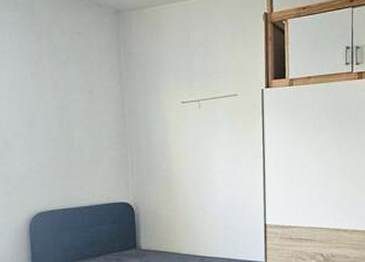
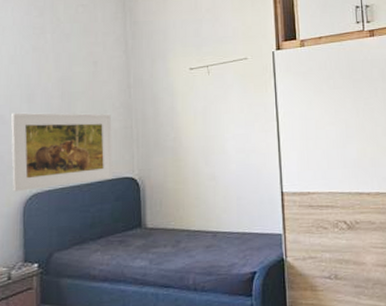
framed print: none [15,136,110,209] -> present [11,112,113,191]

